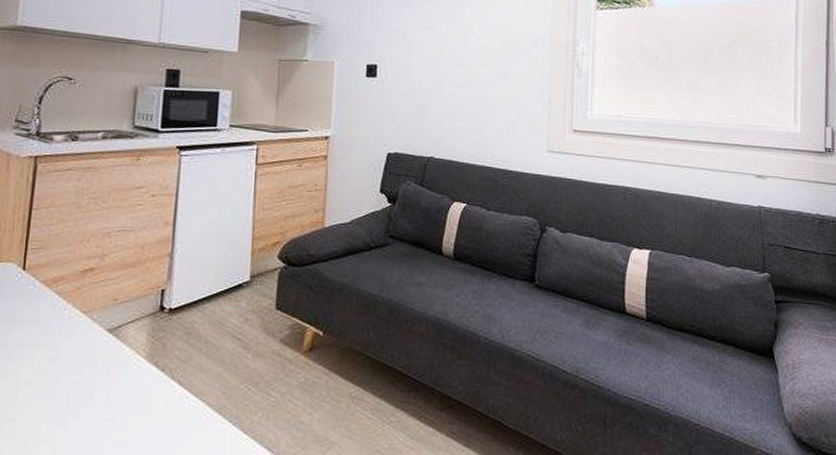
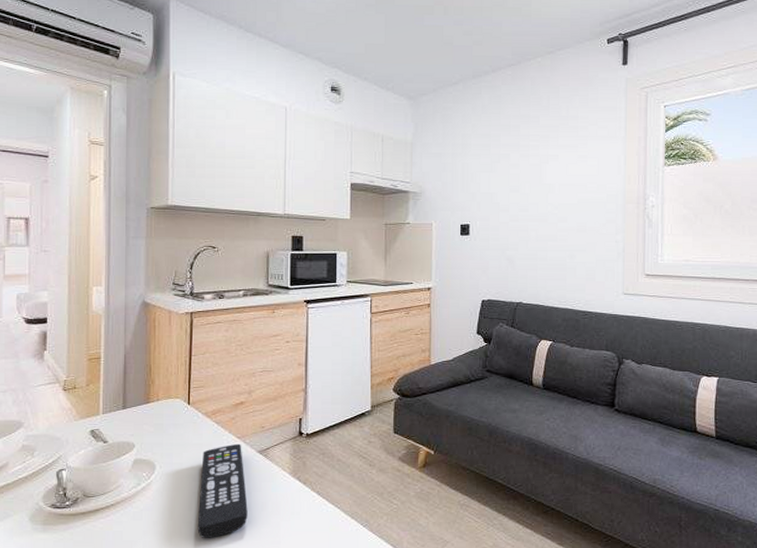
remote control: none [22,319,90,441] -> present [197,443,248,539]

